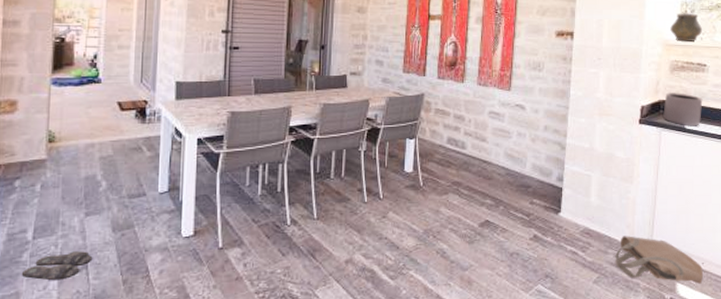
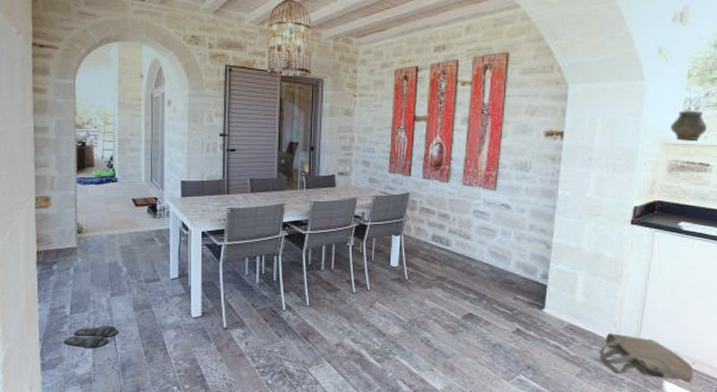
planter: present [663,91,703,126] -> none [658,192,703,228]

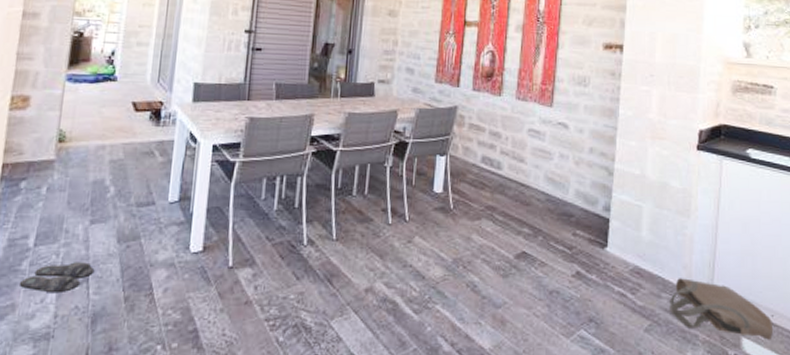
vase: present [670,110,707,140] -> none [732,28,768,60]

